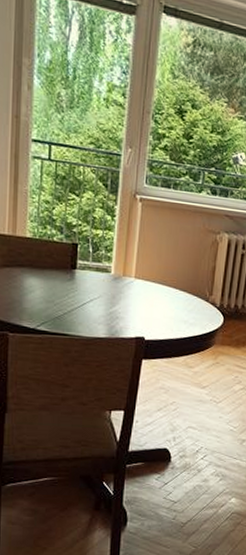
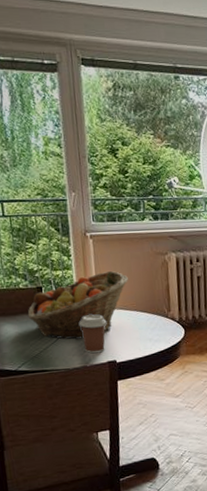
fruit basket: none [57,240,174,308] -> present [28,271,129,340]
coffee cup: none [111,283,142,327] -> present [78,314,107,354]

